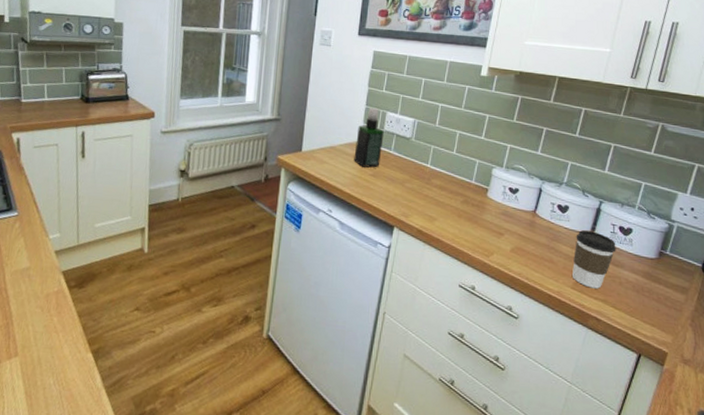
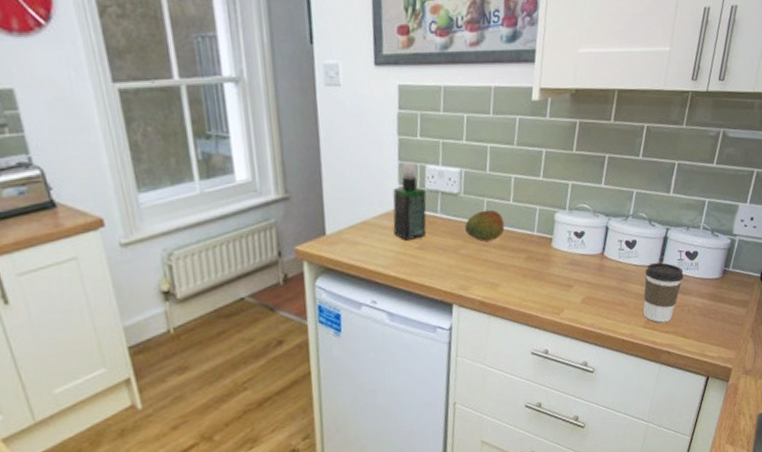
fruit: none [412,155,447,181] -> present [465,209,505,241]

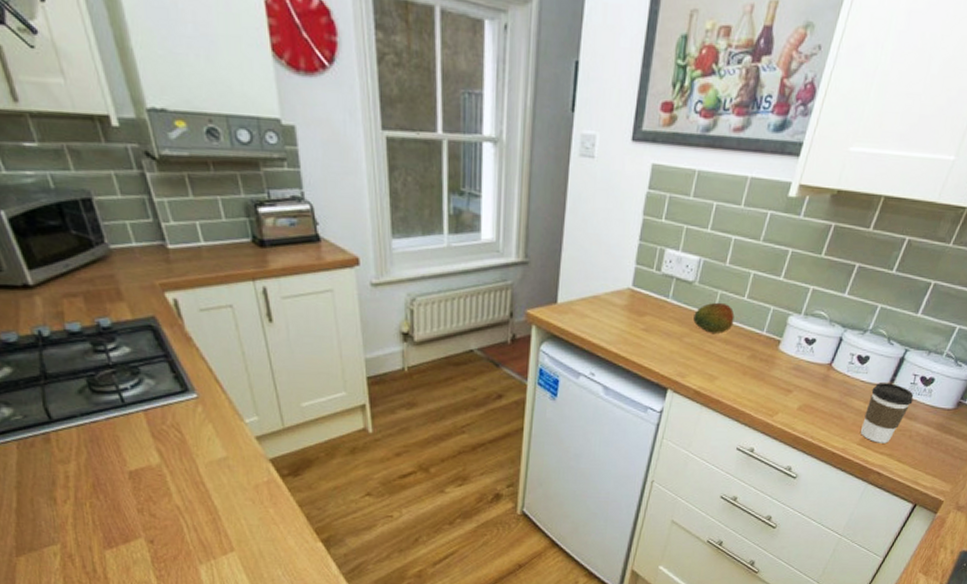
spray bottle: present [393,161,427,240] -> none [622,242,661,321]

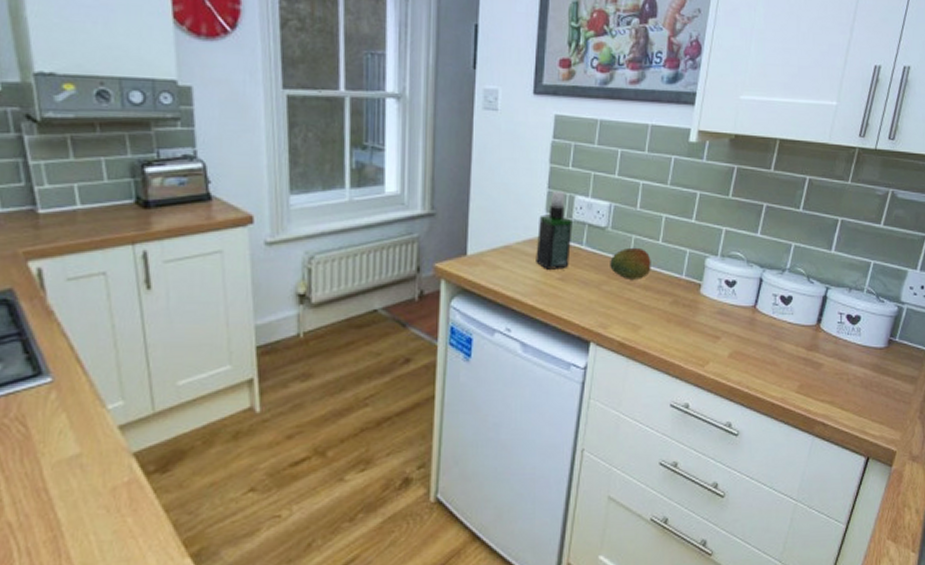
spray bottle: none [622,242,661,321] -> present [536,190,573,270]
coffee cup: present [861,383,914,444] -> none [797,323,844,390]

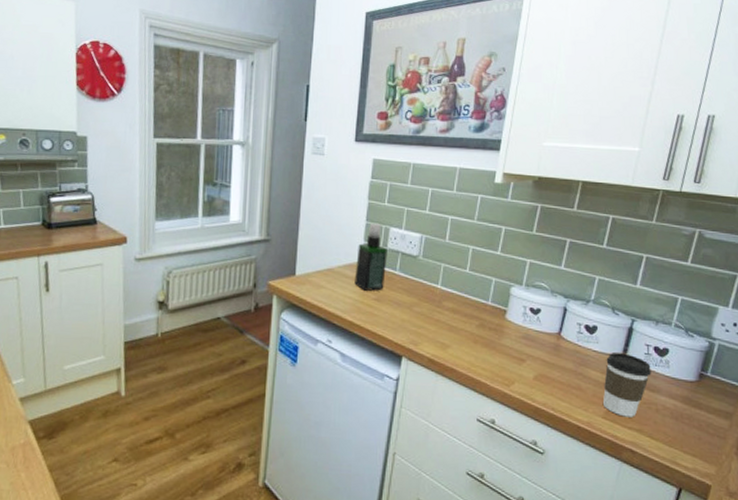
fruit: present [610,247,651,279] -> none [421,274,459,303]
coffee cup: none [797,323,844,390] -> present [603,353,652,418]

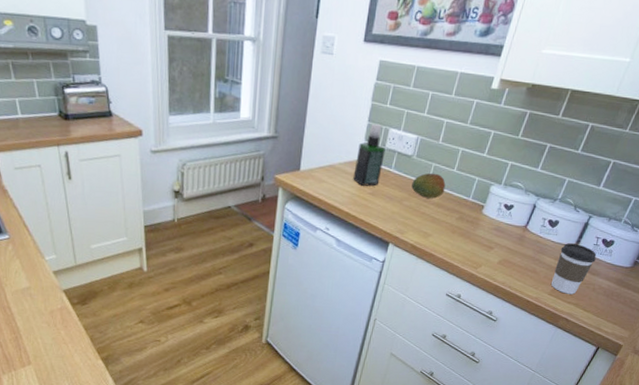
fruit: none [421,274,459,303] -> present [411,172,446,199]

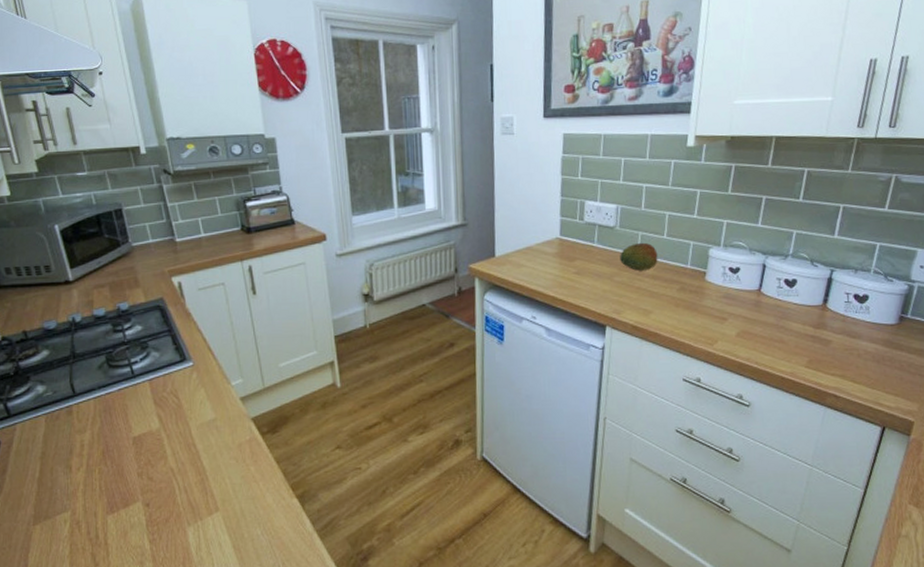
spray bottle: present [353,123,386,187] -> none [553,197,585,265]
coffee cup: present [551,243,597,295] -> none [805,303,852,364]

